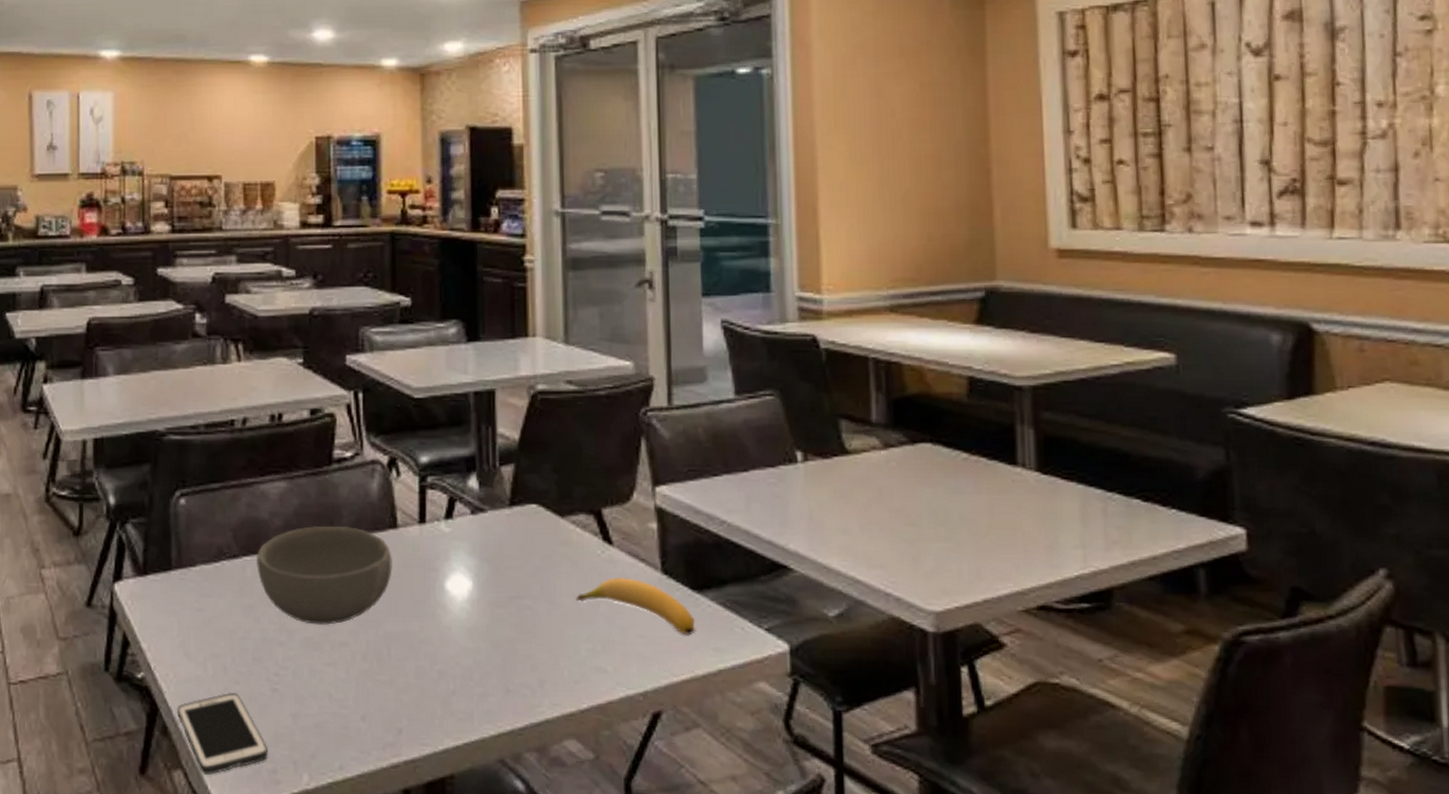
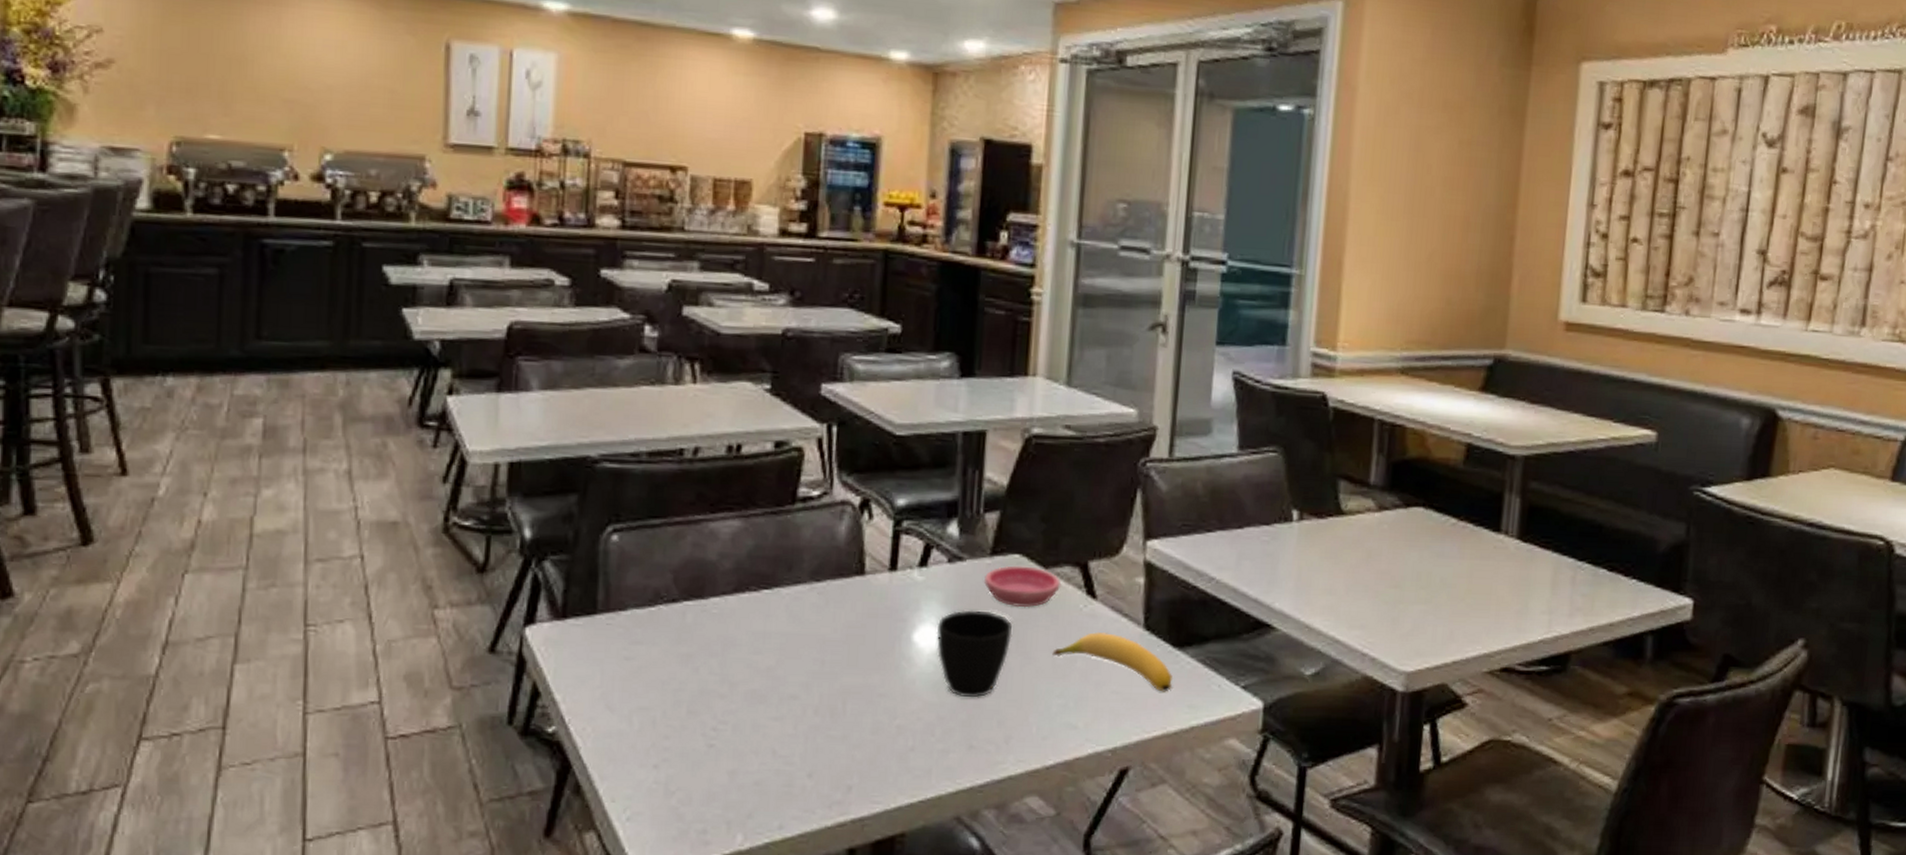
cell phone: present [176,692,269,775] -> none [592,747,699,836]
bowl: present [255,526,392,625] -> none [698,570,856,677]
cup: none [466,558,537,643] -> present [936,610,1012,698]
saucer: none [505,515,578,555] -> present [983,565,1062,608]

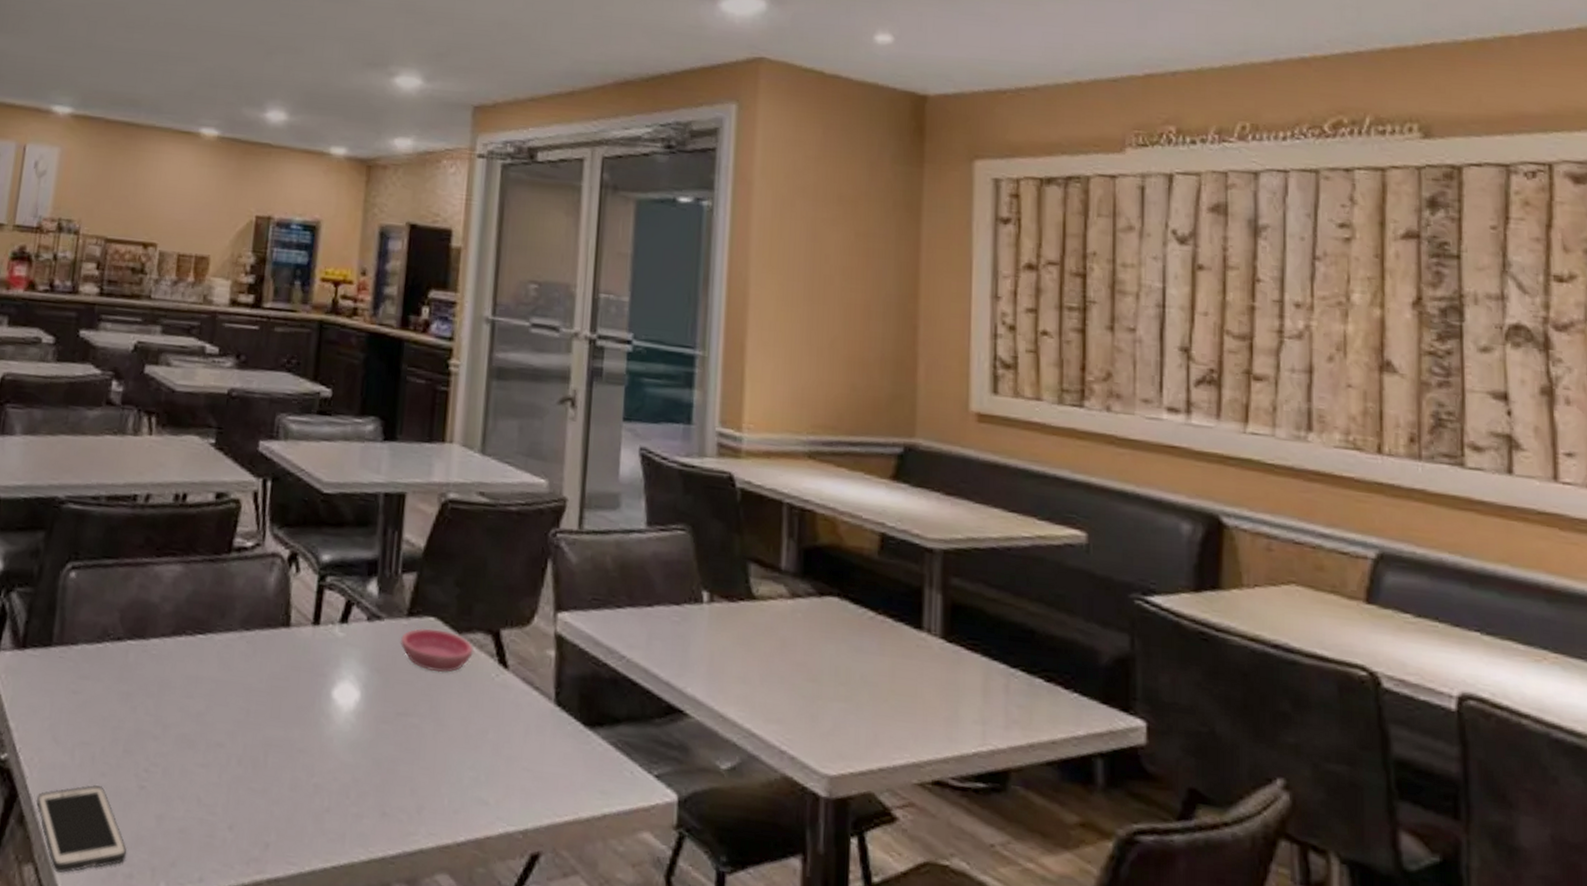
cell phone: none [592,747,699,836] -> present [35,784,127,873]
cup: present [936,610,1012,698] -> none [354,669,426,763]
banana: present [1052,631,1174,692] -> none [464,703,585,774]

